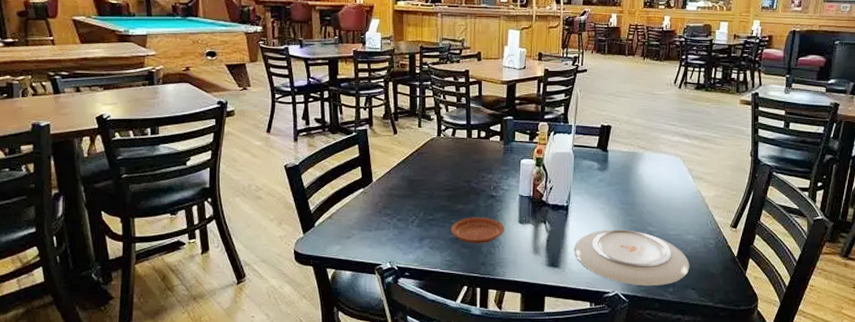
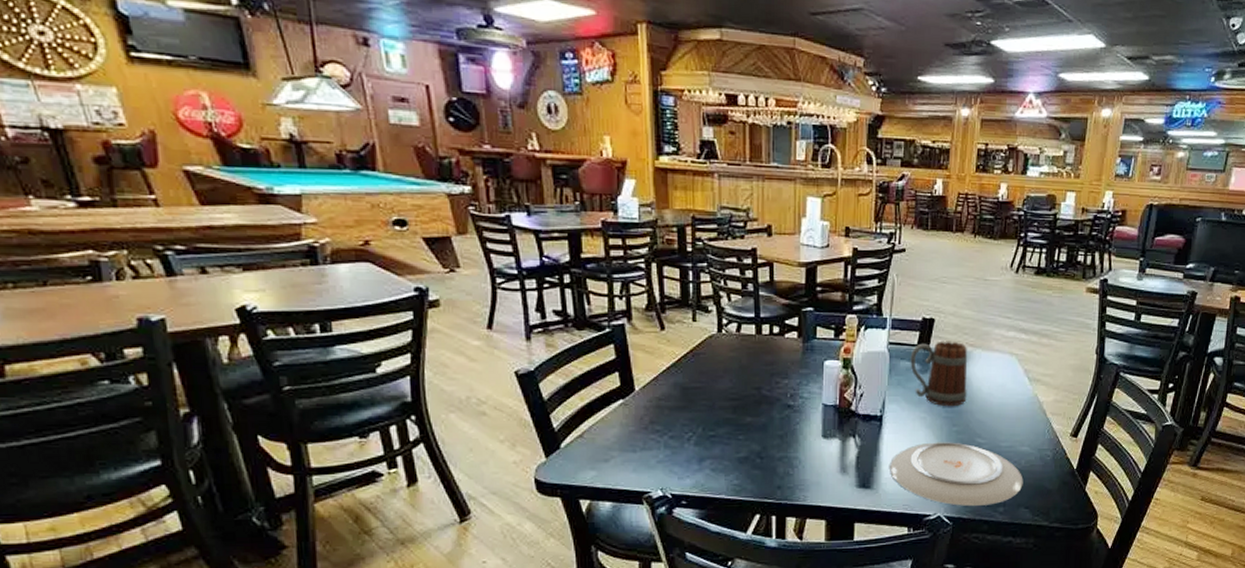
plate: present [450,217,504,243] -> none [737,431,805,463]
beer mug: none [591,144,640,200] -> present [910,341,968,407]

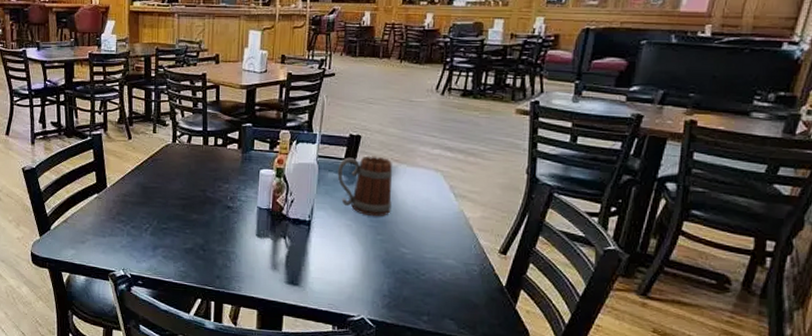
plate: present [890,442,1023,506] -> none [317,248,449,313]

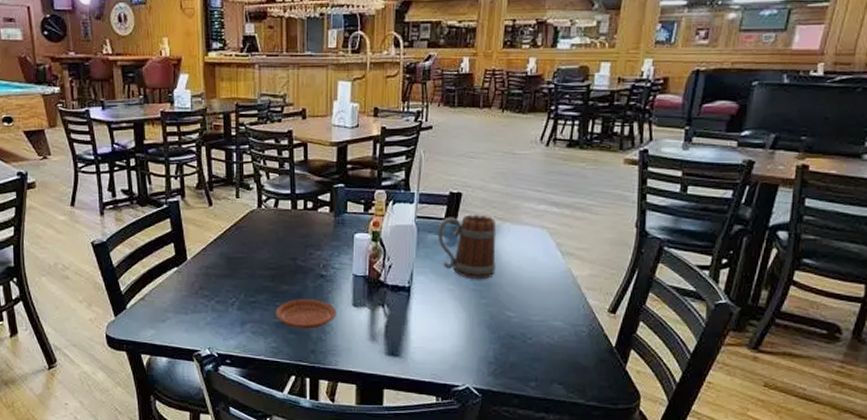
plate: none [185,227,241,256] -> present [275,299,336,329]

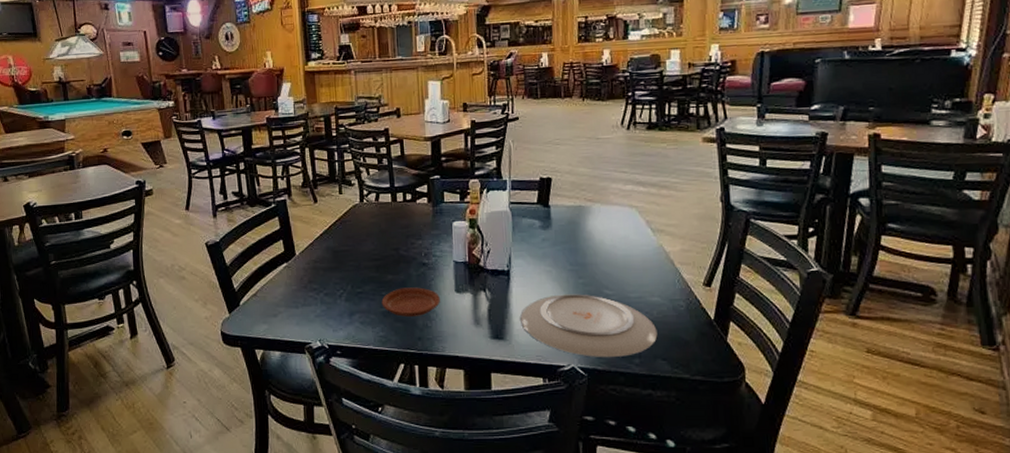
plate: none [418,314,557,379] -> present [520,294,658,357]
beer mug: present [437,214,497,280] -> none [531,197,590,260]

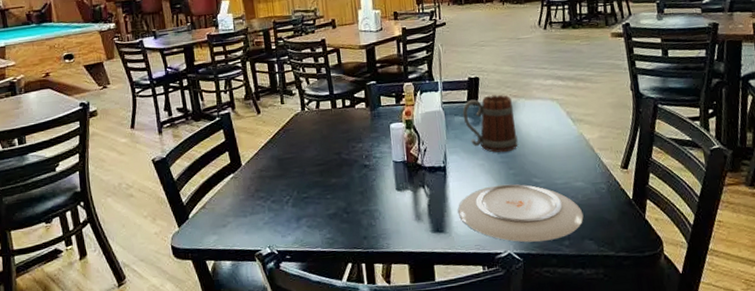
plate: present [381,287,440,317] -> none [327,188,383,218]
beer mug: none [531,197,590,260] -> present [462,94,518,153]

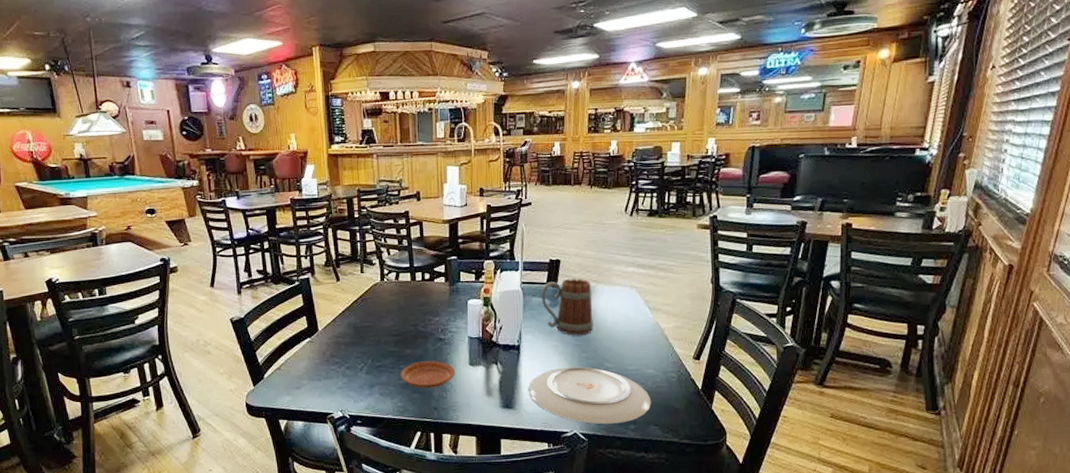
plate: none [327,188,383,218] -> present [400,361,455,388]

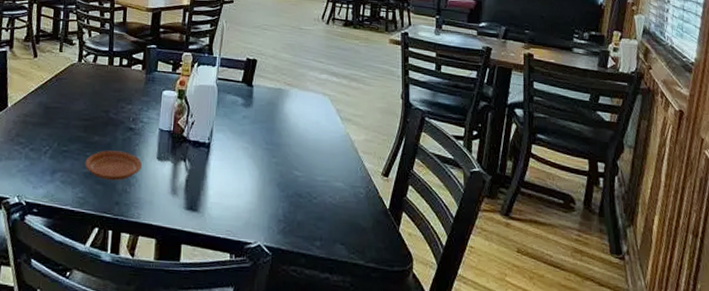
plate: present [529,366,651,424] -> none [215,171,339,238]
beer mug: present [541,278,594,336] -> none [235,79,286,140]

